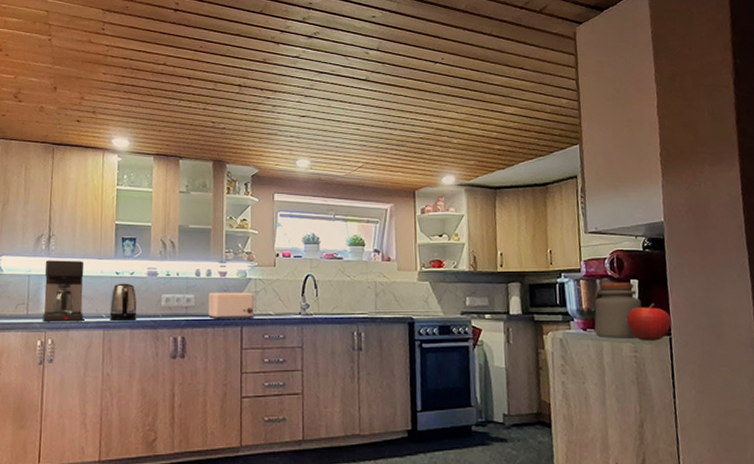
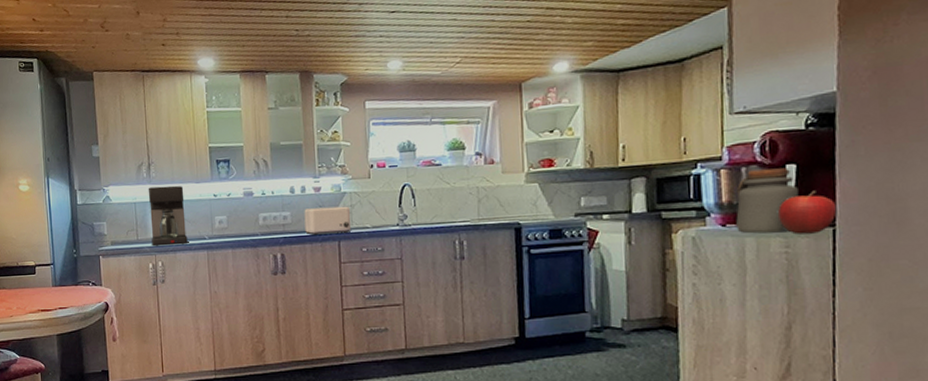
kettle: present [110,283,137,322] -> none [211,204,237,243]

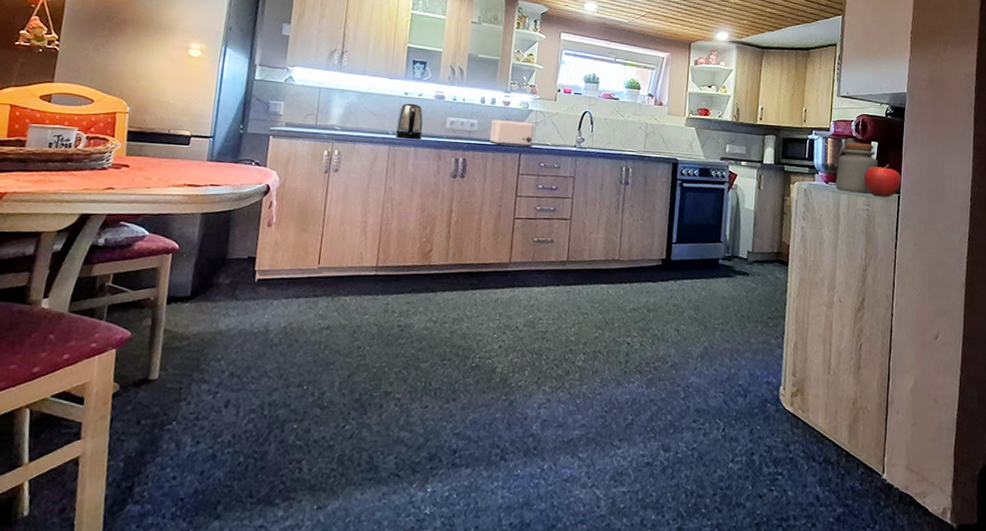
coffee maker: present [148,185,188,247] -> none [331,75,375,137]
kettle: none [211,204,237,243] -> present [396,103,423,140]

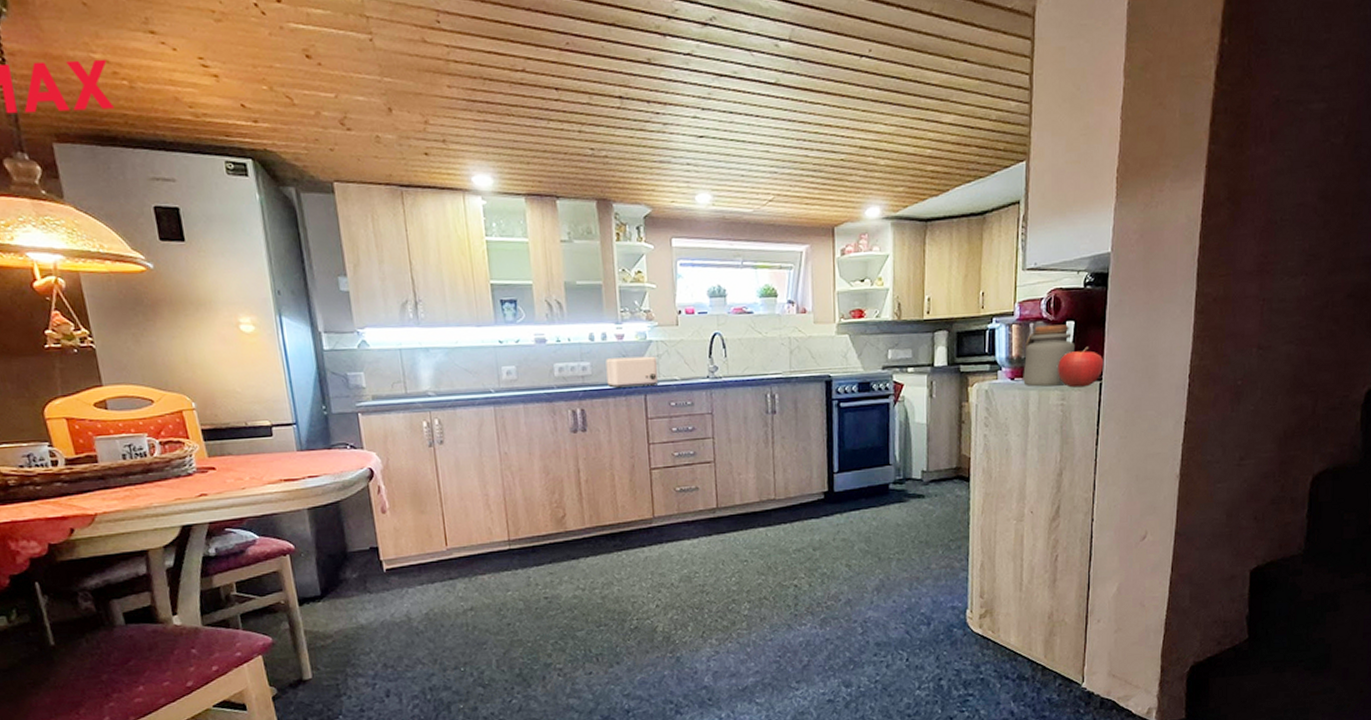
kettle: present [396,103,423,140] -> none [497,352,529,397]

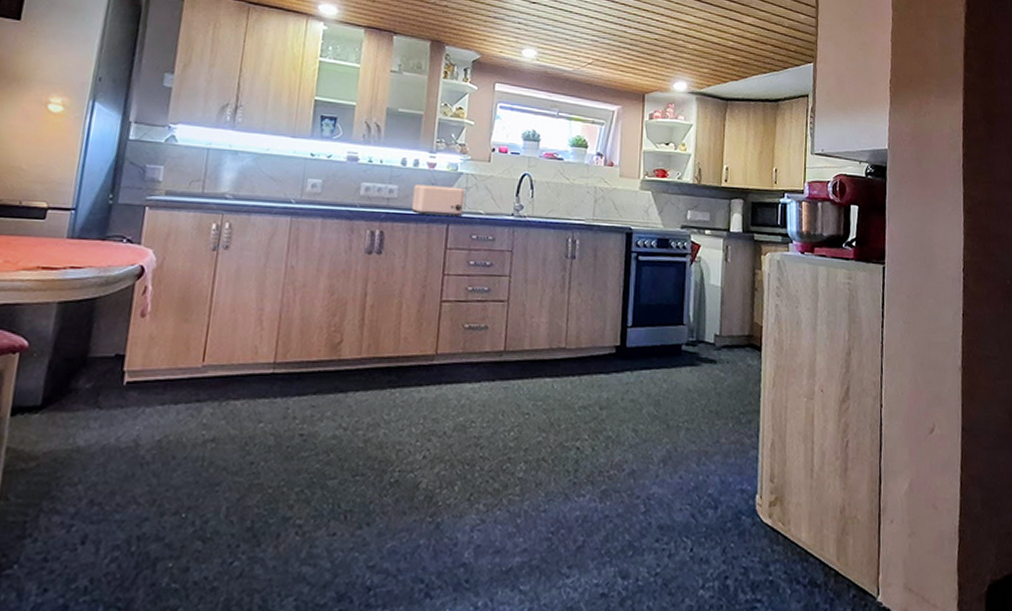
jar: present [1023,324,1075,387] -> none [812,206,859,266]
fruit: present [1058,346,1104,388] -> none [844,230,886,269]

